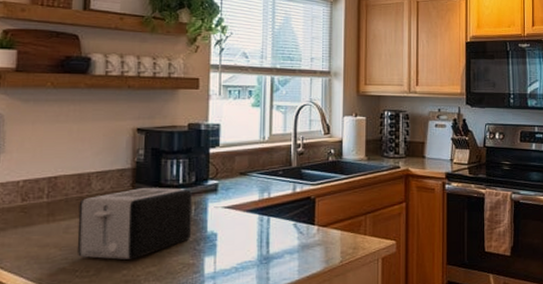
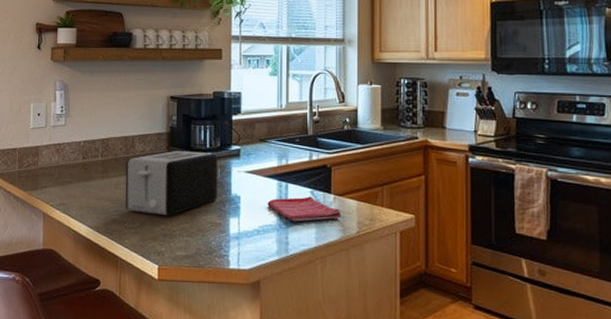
dish towel: none [247,229,325,256] -> present [267,196,342,222]

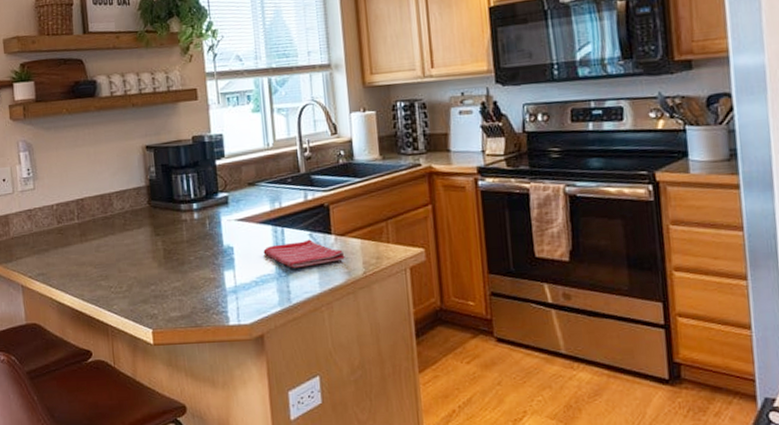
toaster: present [125,151,218,215] -> none [105,203,208,276]

